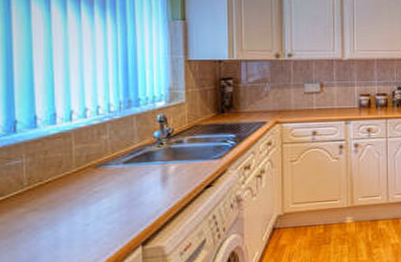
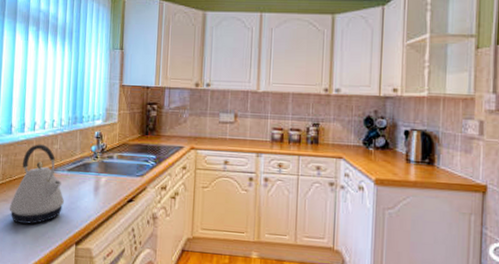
kettle: none [42,136,122,234] -> present [9,144,64,224]

